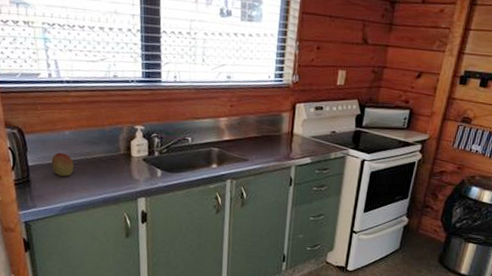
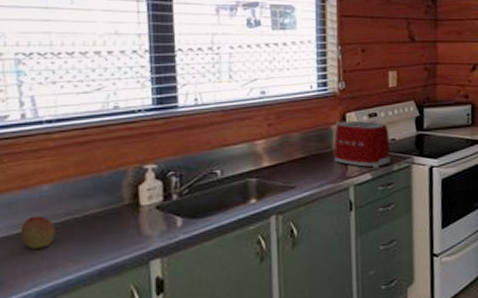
toaster: none [281,110,331,155] -> present [334,120,391,169]

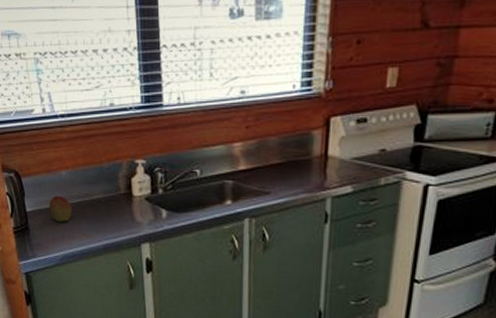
toaster: present [334,120,391,169] -> none [312,126,380,182]

